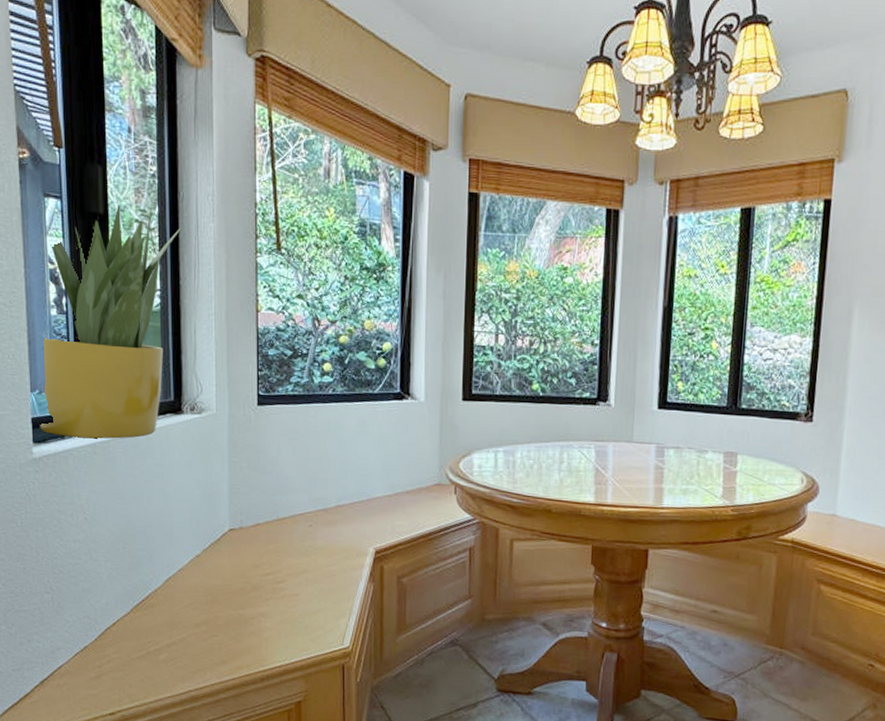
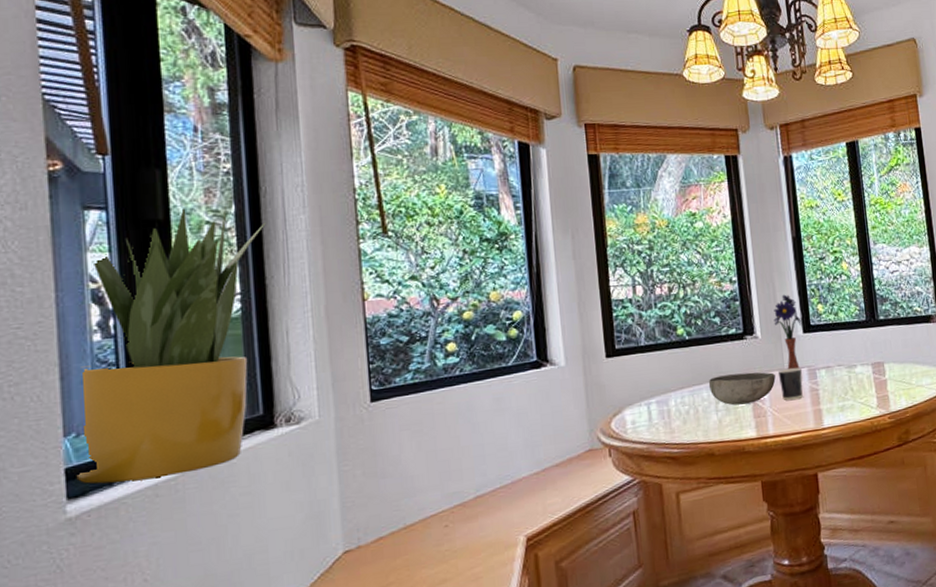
bowl: none [555,437,622,470] -> present [708,372,776,406]
mug: none [625,442,651,475] -> present [777,368,803,401]
flower arrangement: none [629,365,660,444] -> present [773,294,803,370]

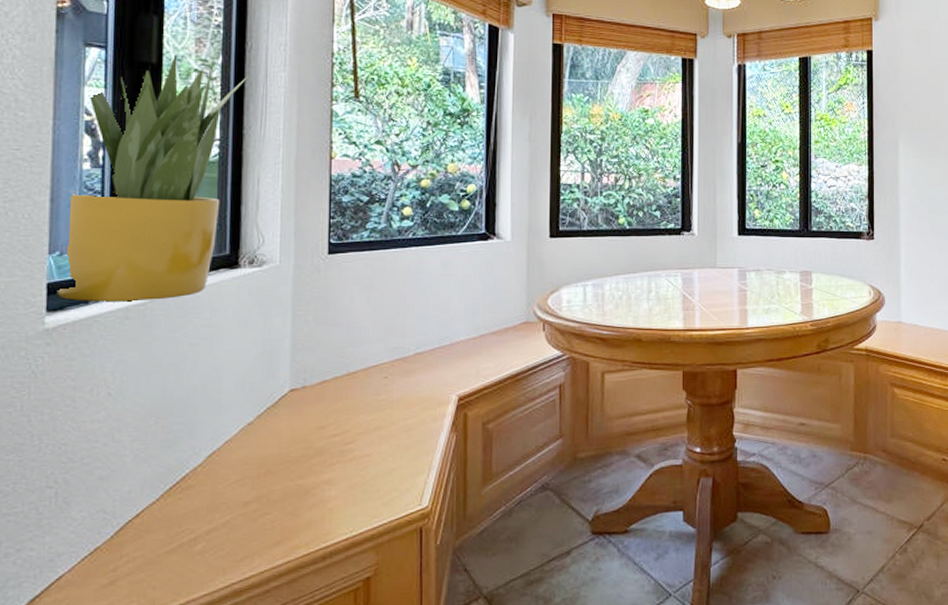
bowl: present [708,372,776,406] -> none [643,267,707,296]
flower arrangement: present [773,294,803,370] -> none [711,196,739,269]
mug: present [777,368,803,401] -> none [709,268,734,298]

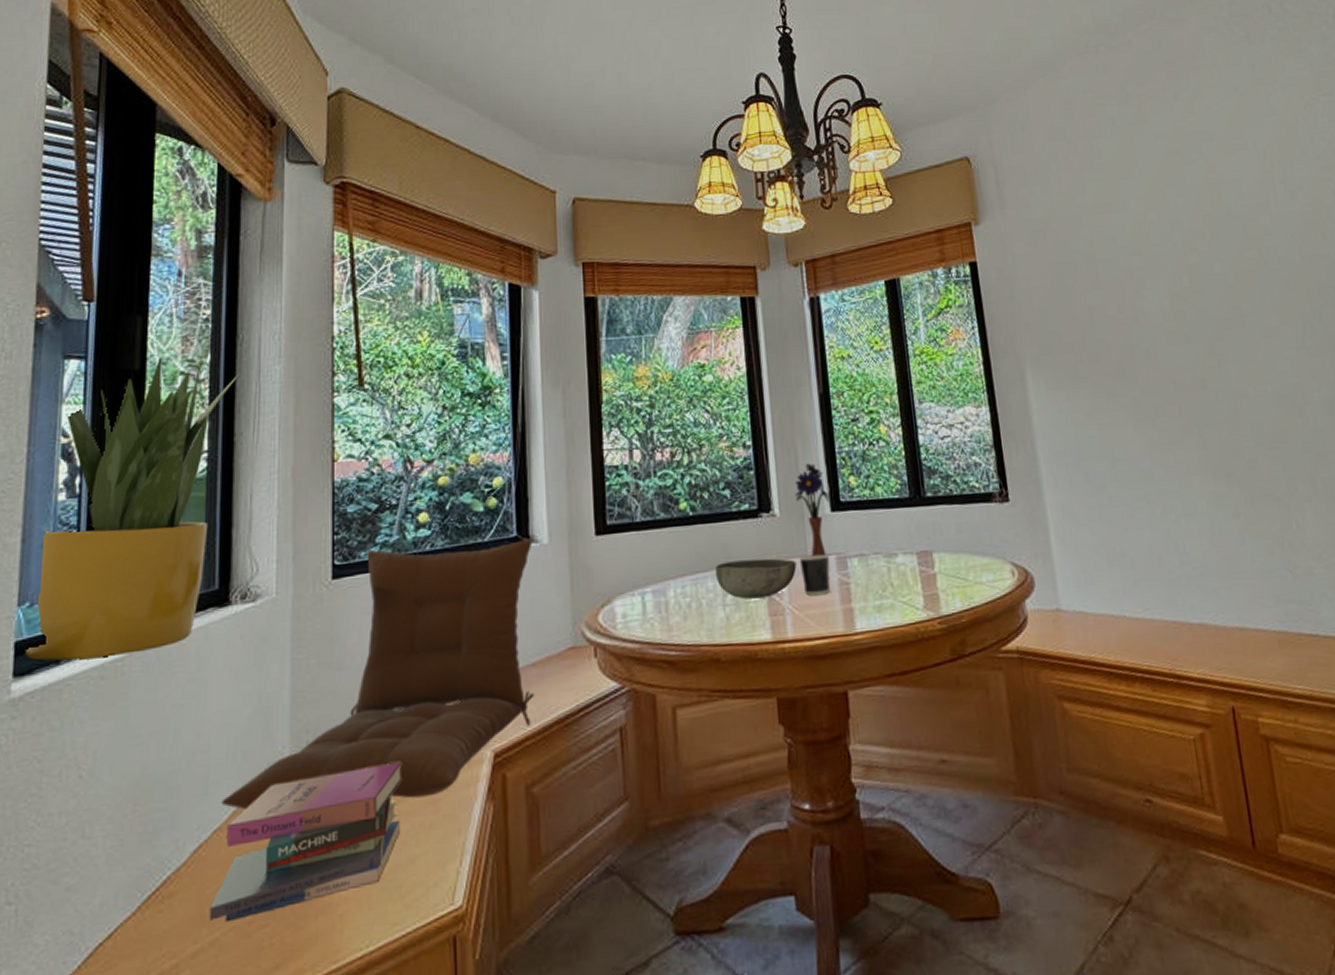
books: none [221,399,384,510] -> present [209,762,403,923]
seat cushion: none [231,234,498,428] -> present [221,538,535,811]
bowl: none [643,267,707,296] -> present [714,558,797,600]
mug: none [709,268,734,298] -> present [799,554,831,596]
flower arrangement: none [711,196,739,269] -> present [795,463,830,557]

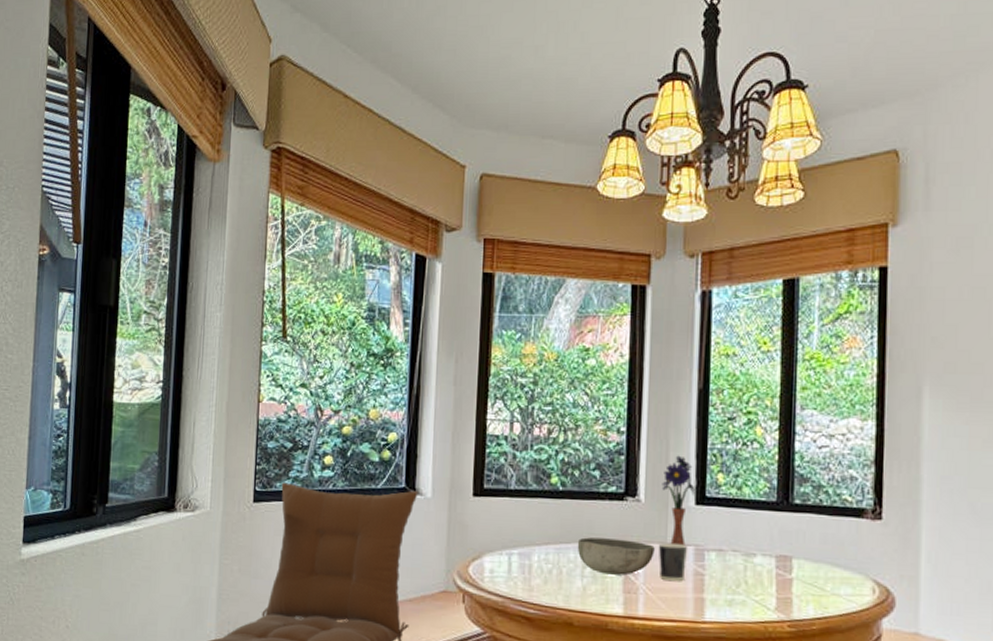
planter: present [24,356,240,662] -> none [30,297,189,539]

